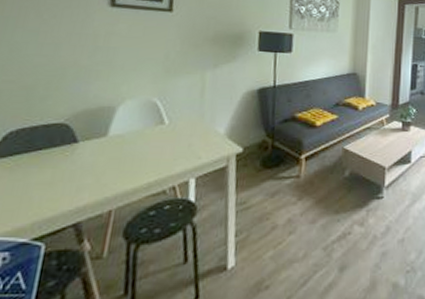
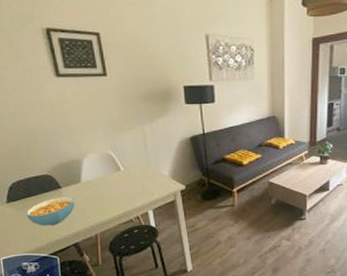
cereal bowl: none [14,154,92,196] -> present [26,197,75,226]

